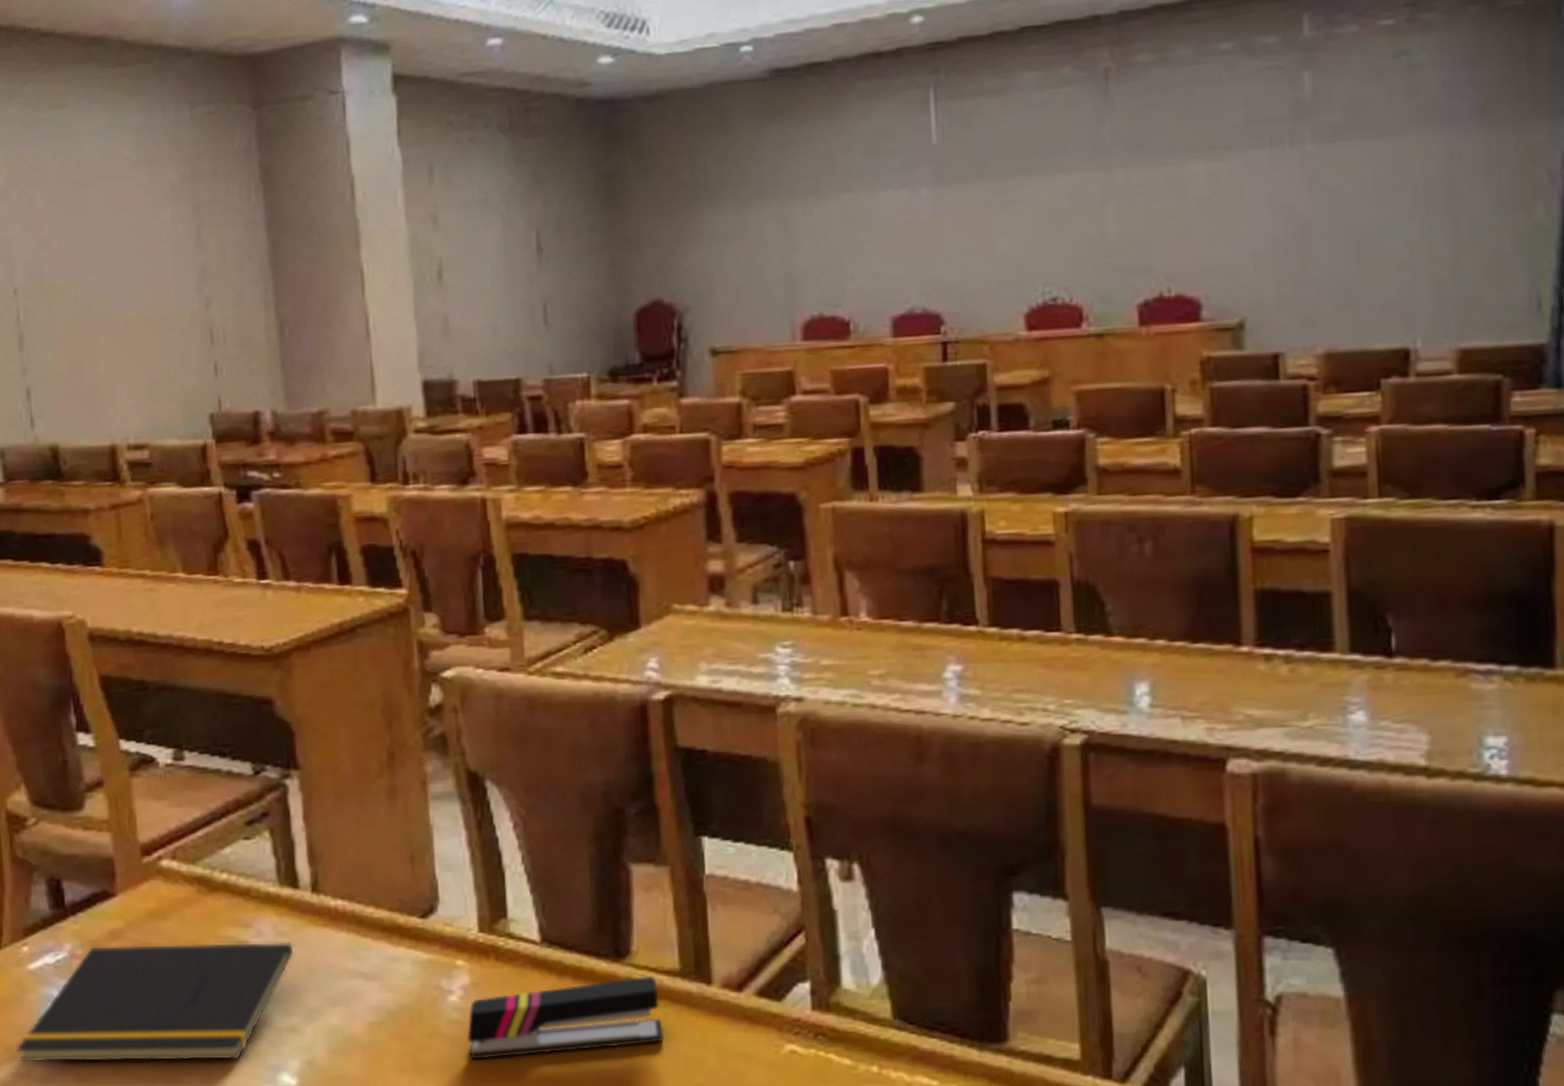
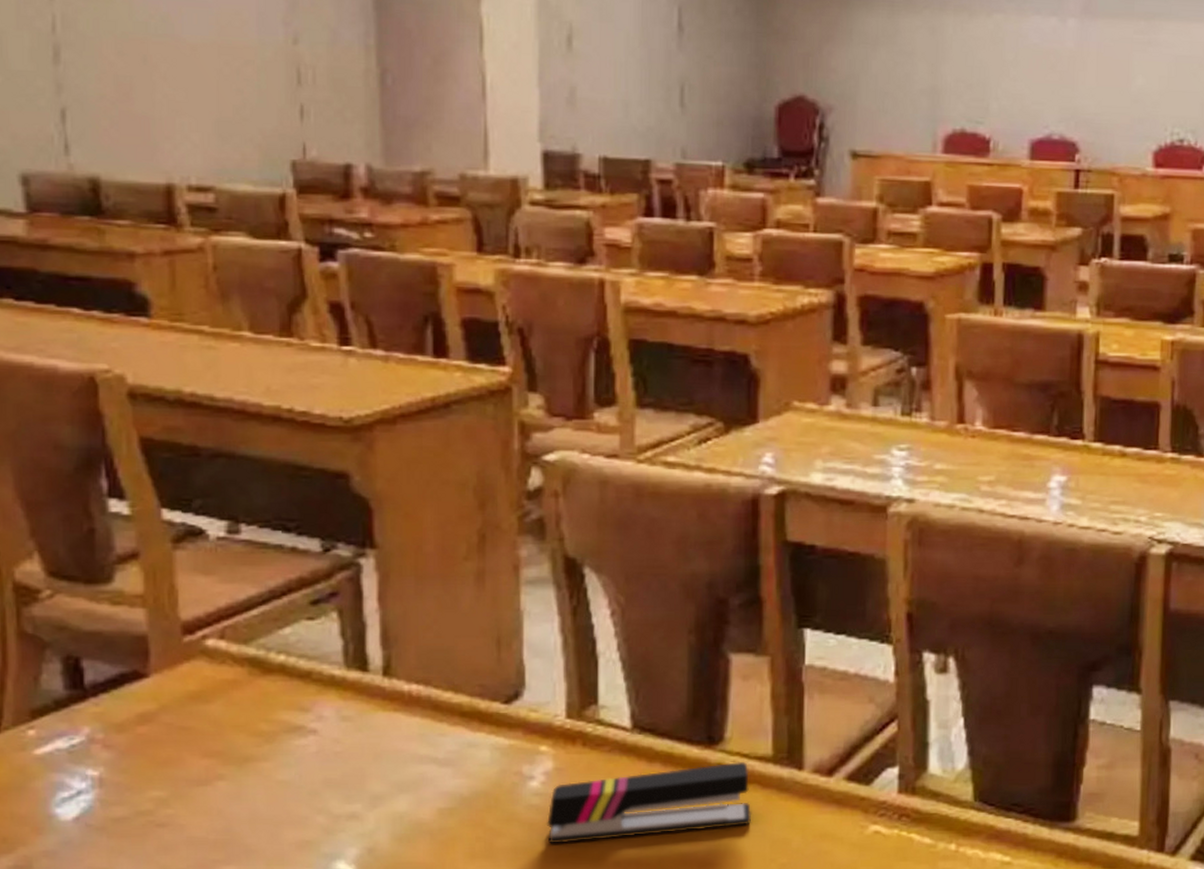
notepad: present [16,942,295,1063] -> none [14,726,360,854]

